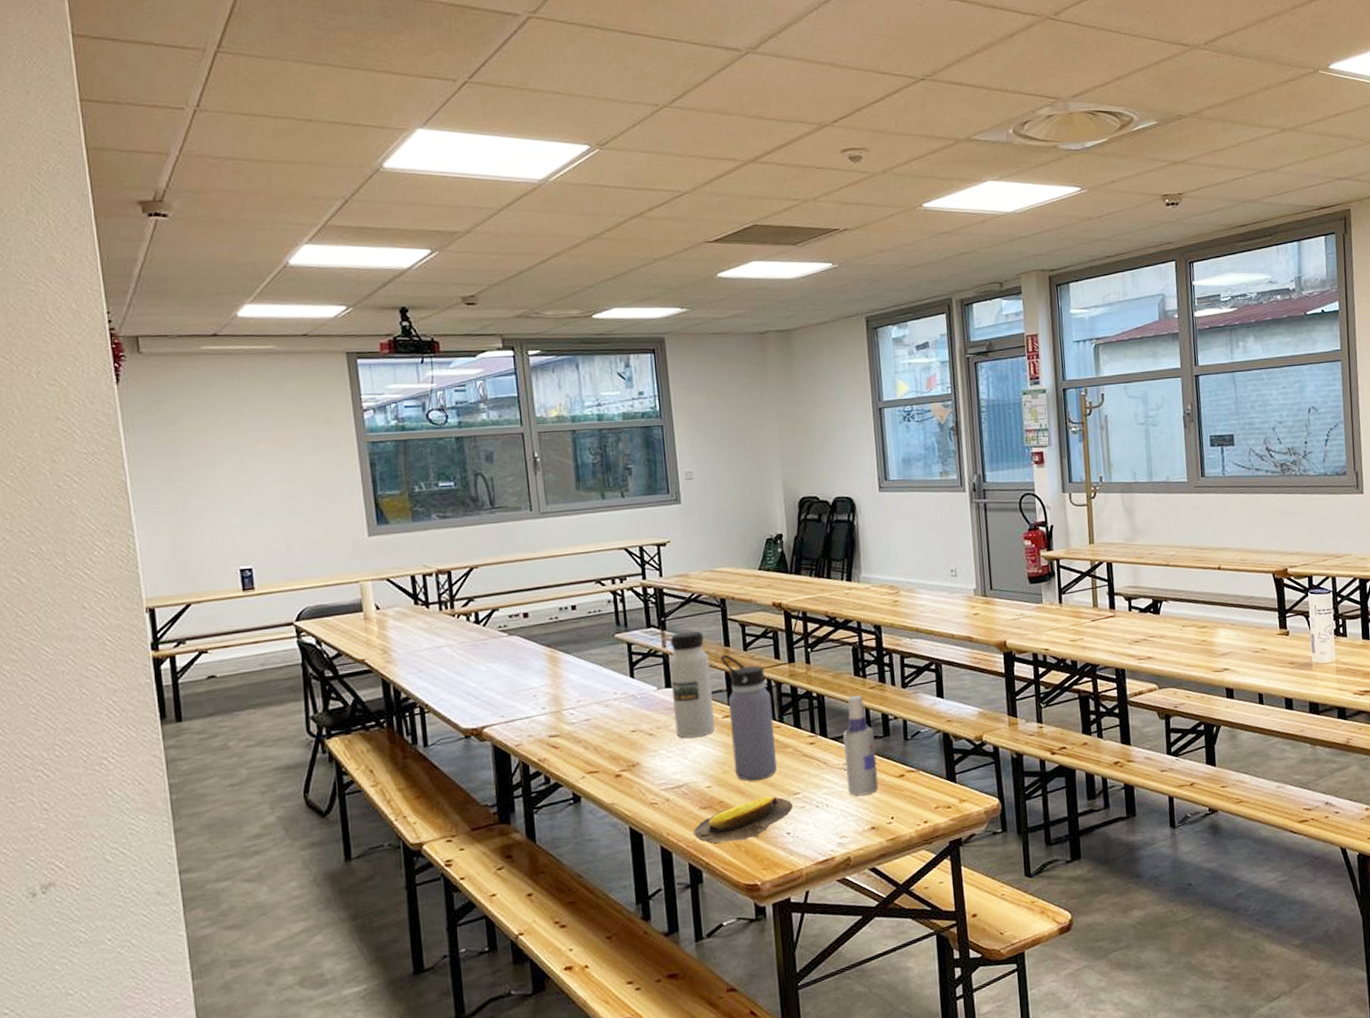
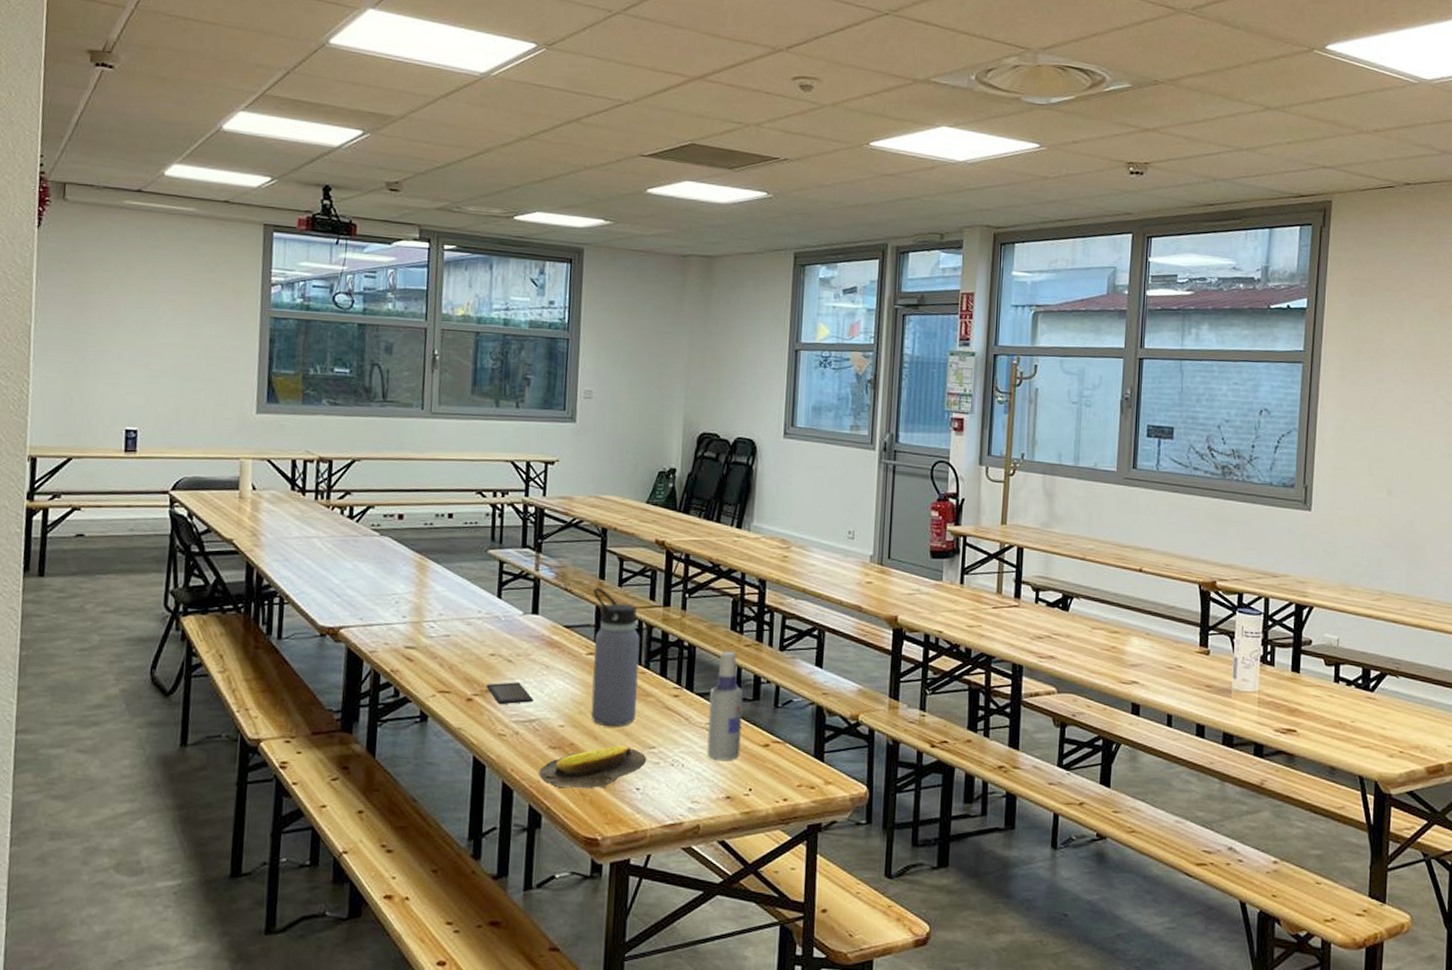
smartphone: none [632,753,680,776] -> present [486,682,534,705]
water bottle: present [669,630,716,738] -> none [536,557,582,671]

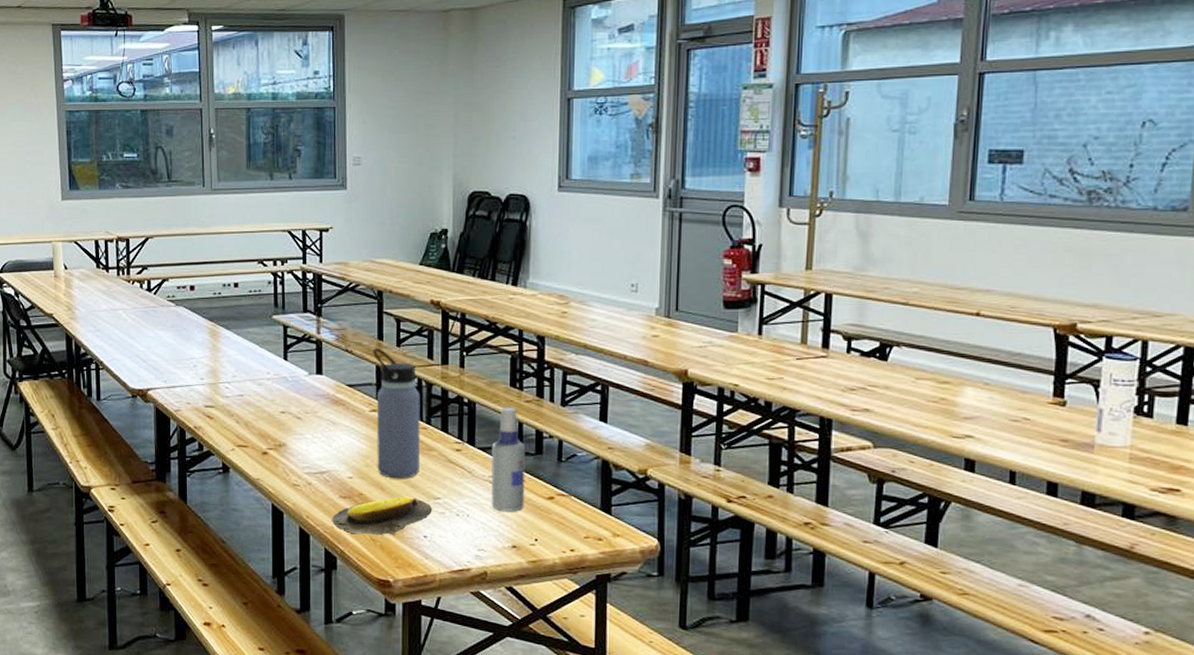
smartphone: present [486,682,534,705] -> none [279,437,324,458]

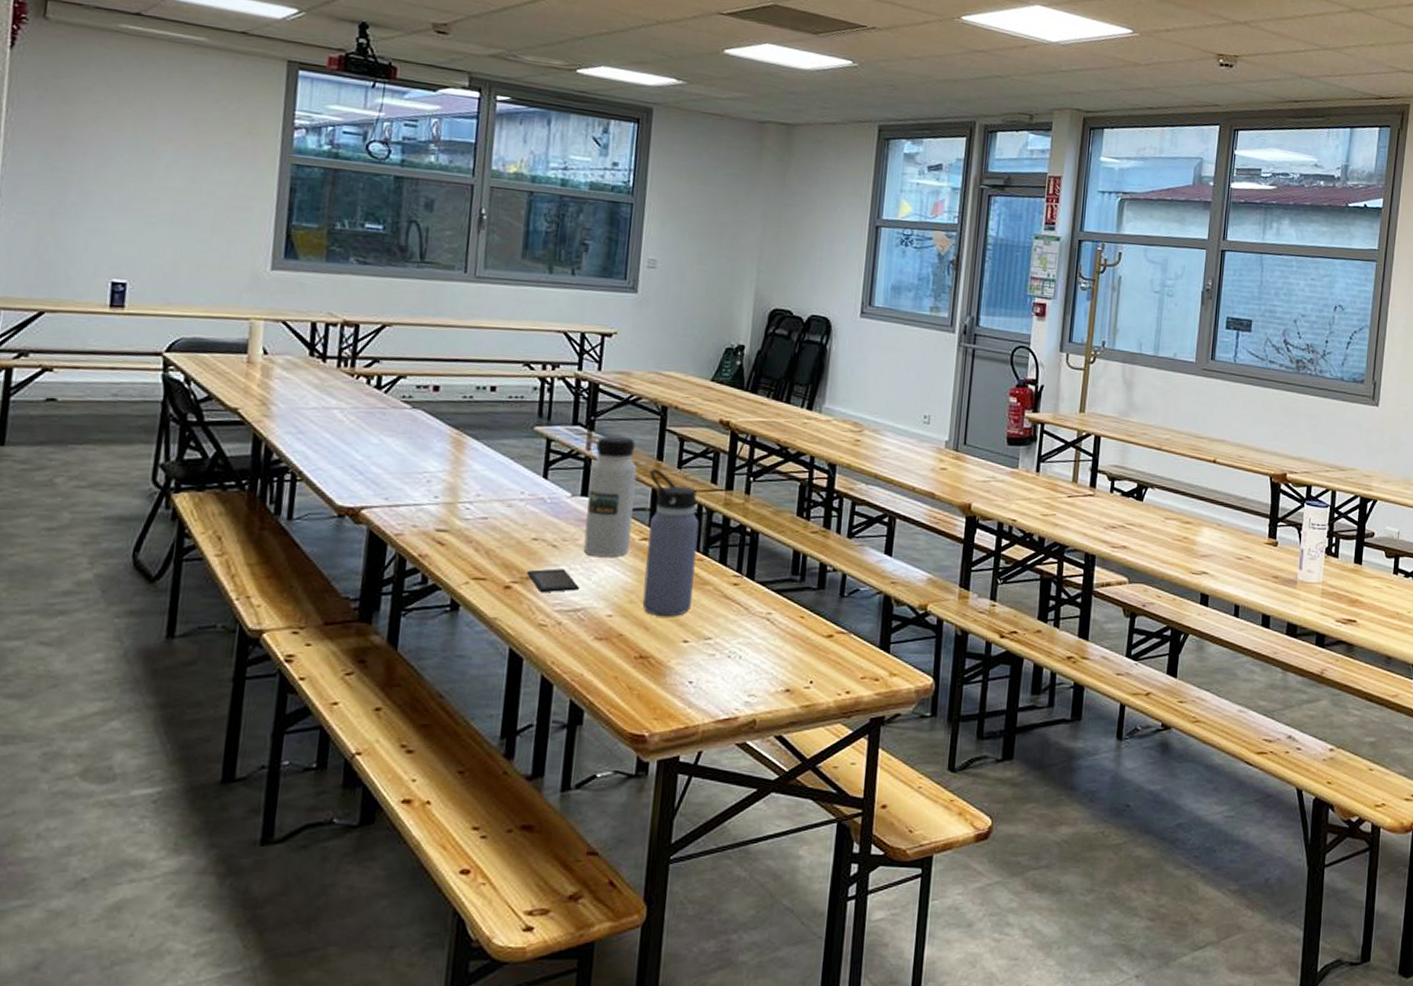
smartphone: none [279,437,324,458] -> present [527,568,581,593]
water bottle: none [322,320,362,427] -> present [583,435,637,557]
banana: present [332,496,433,536] -> none [582,636,702,683]
spray bottle: present [491,408,526,512] -> none [766,538,808,652]

